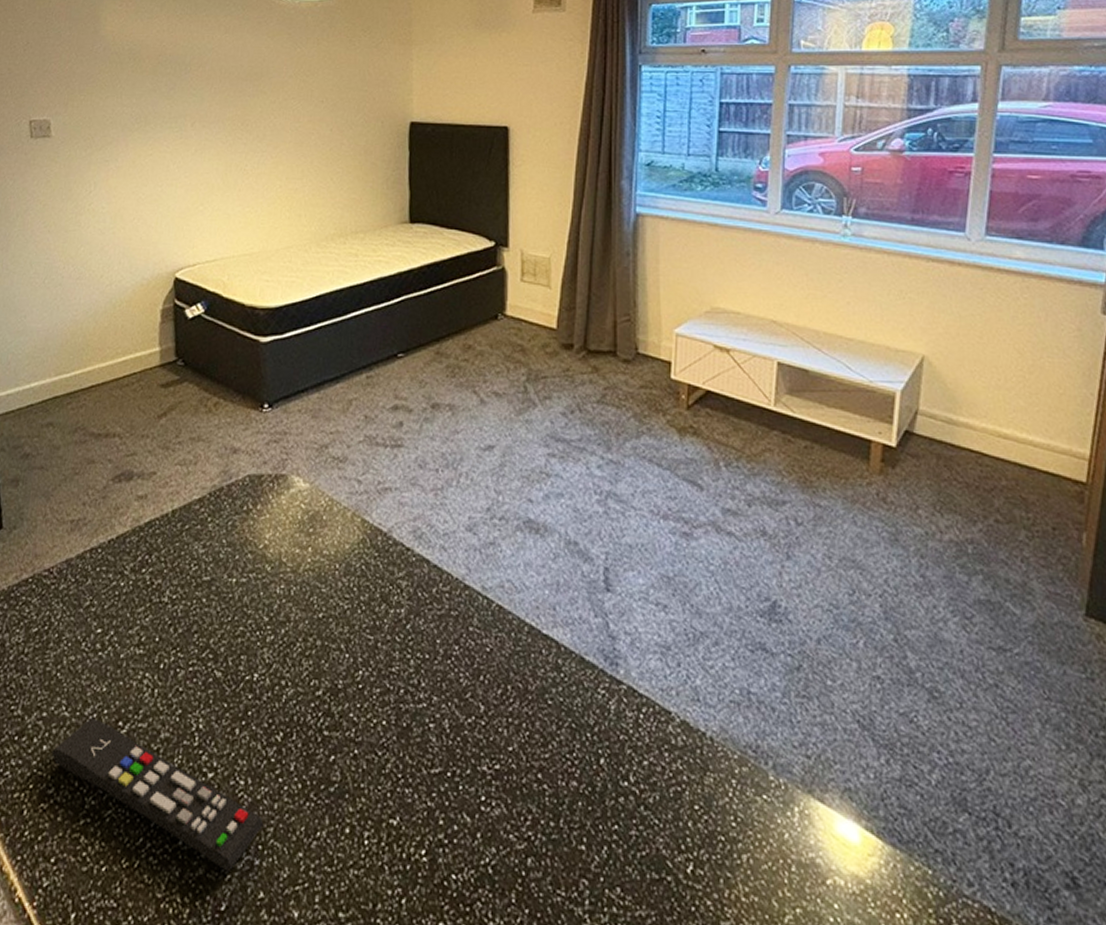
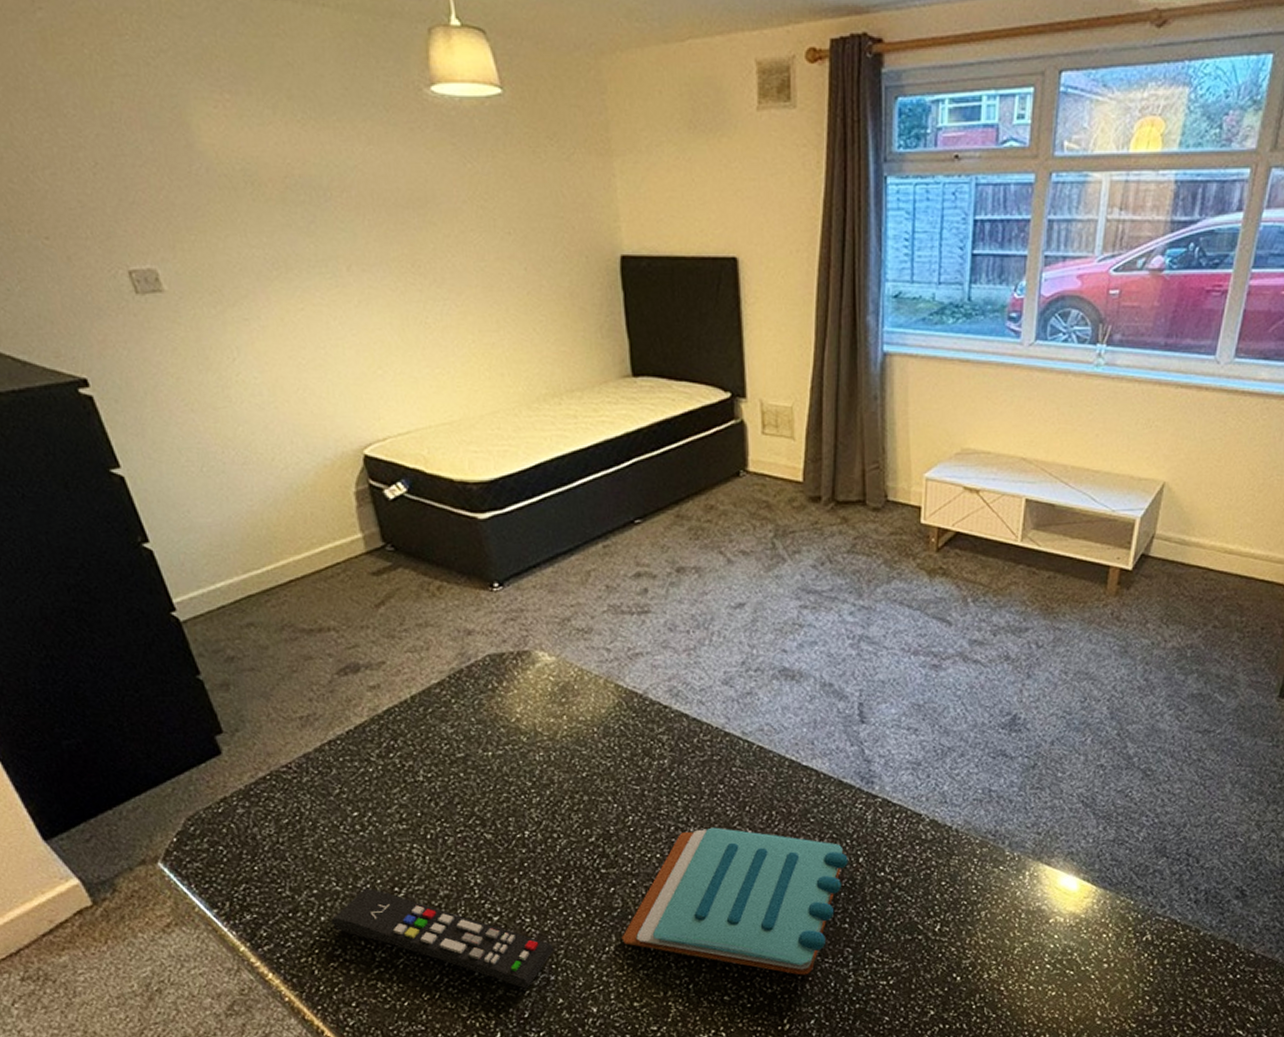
notebook: none [335,696,588,909] -> present [622,827,848,975]

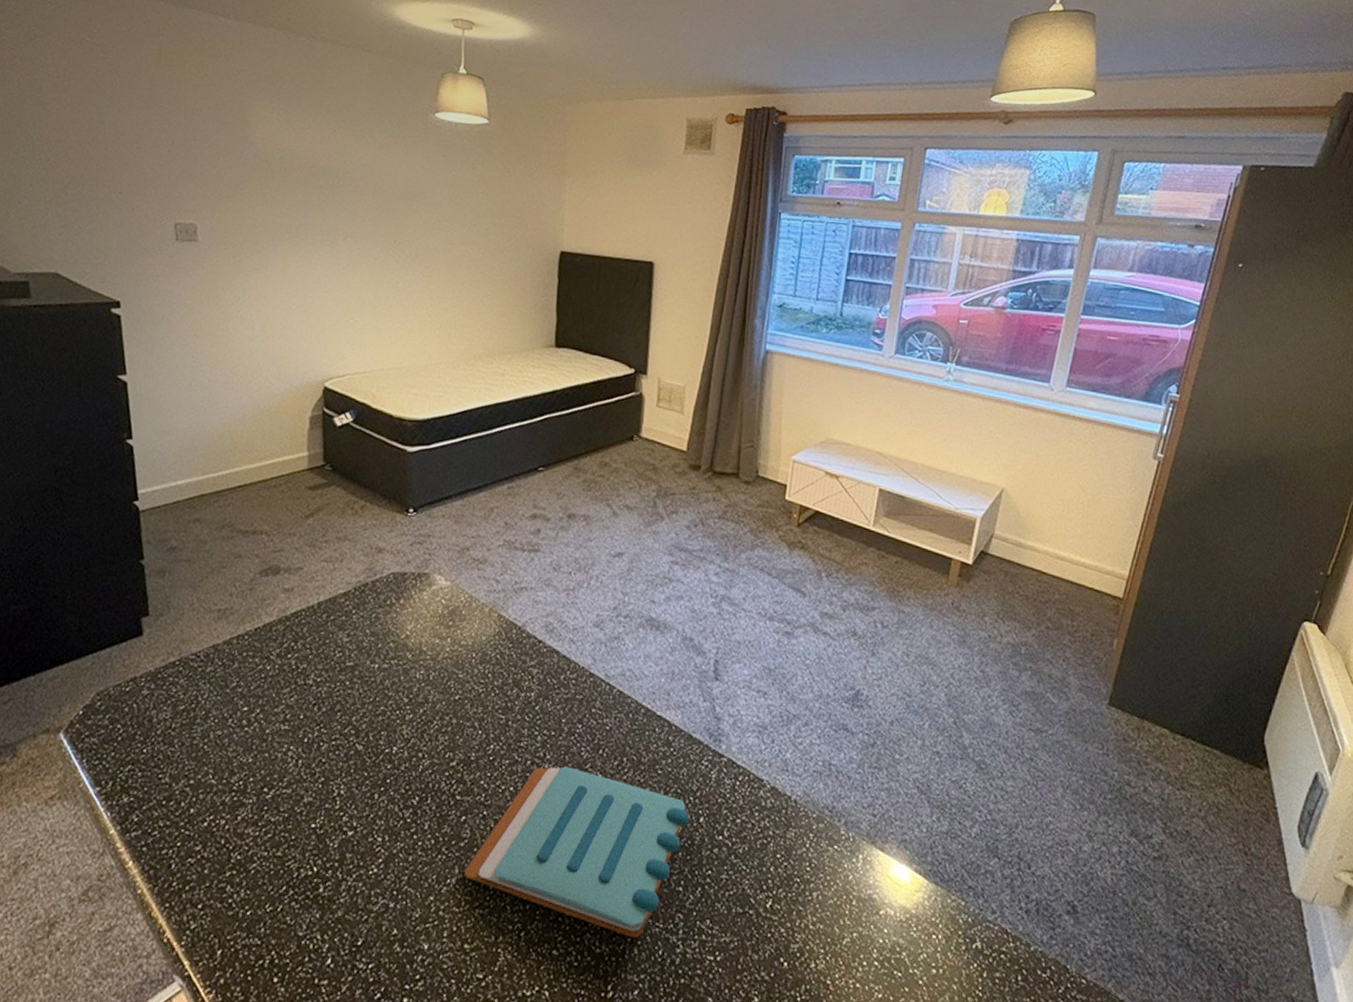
remote control: present [331,887,554,989] -> none [199,784,399,913]

